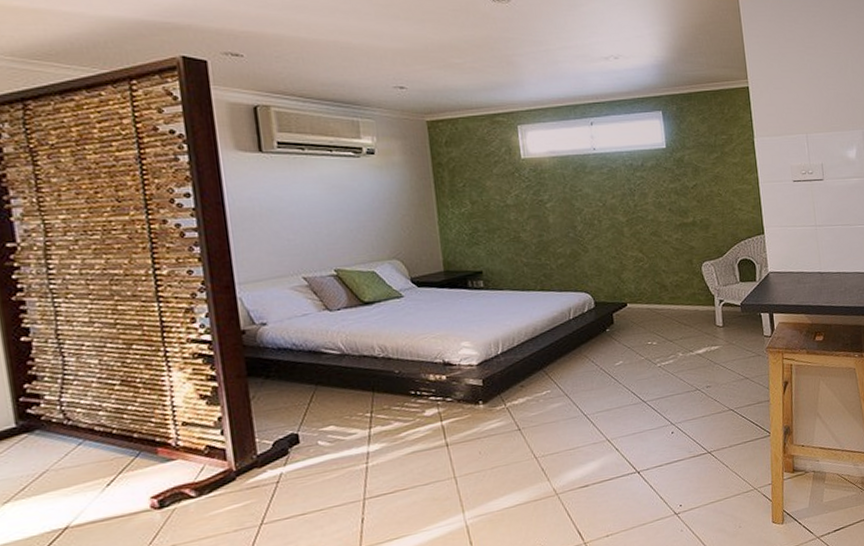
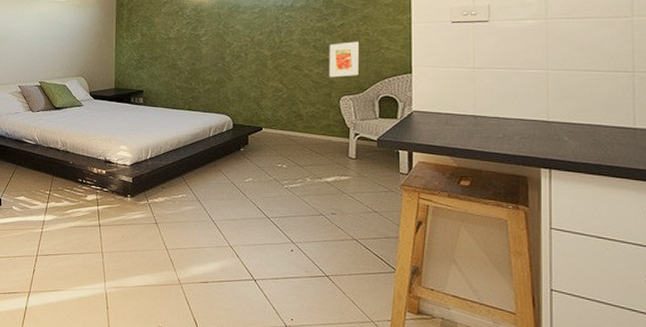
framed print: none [685,203,716,243] -> present [329,41,360,78]

